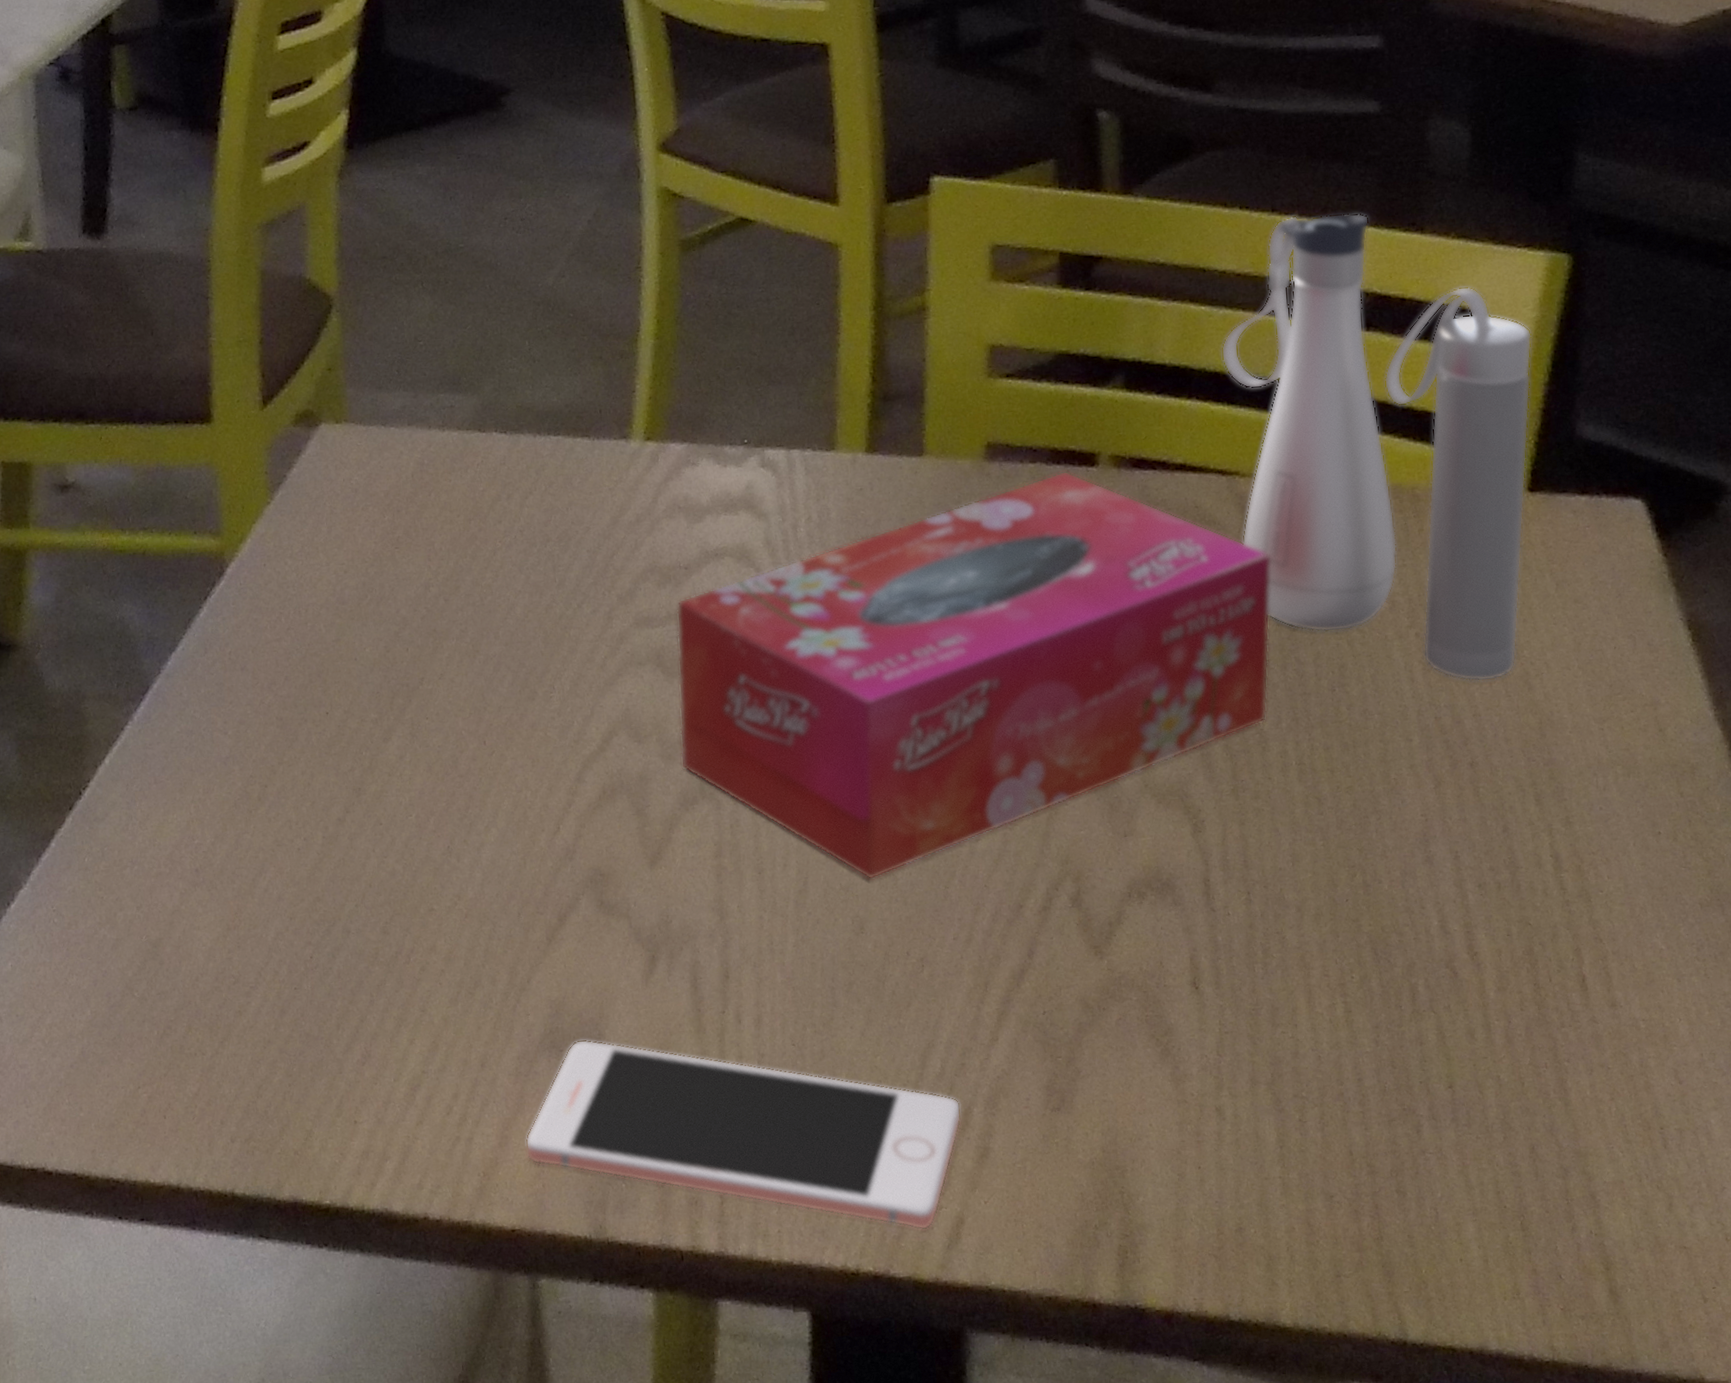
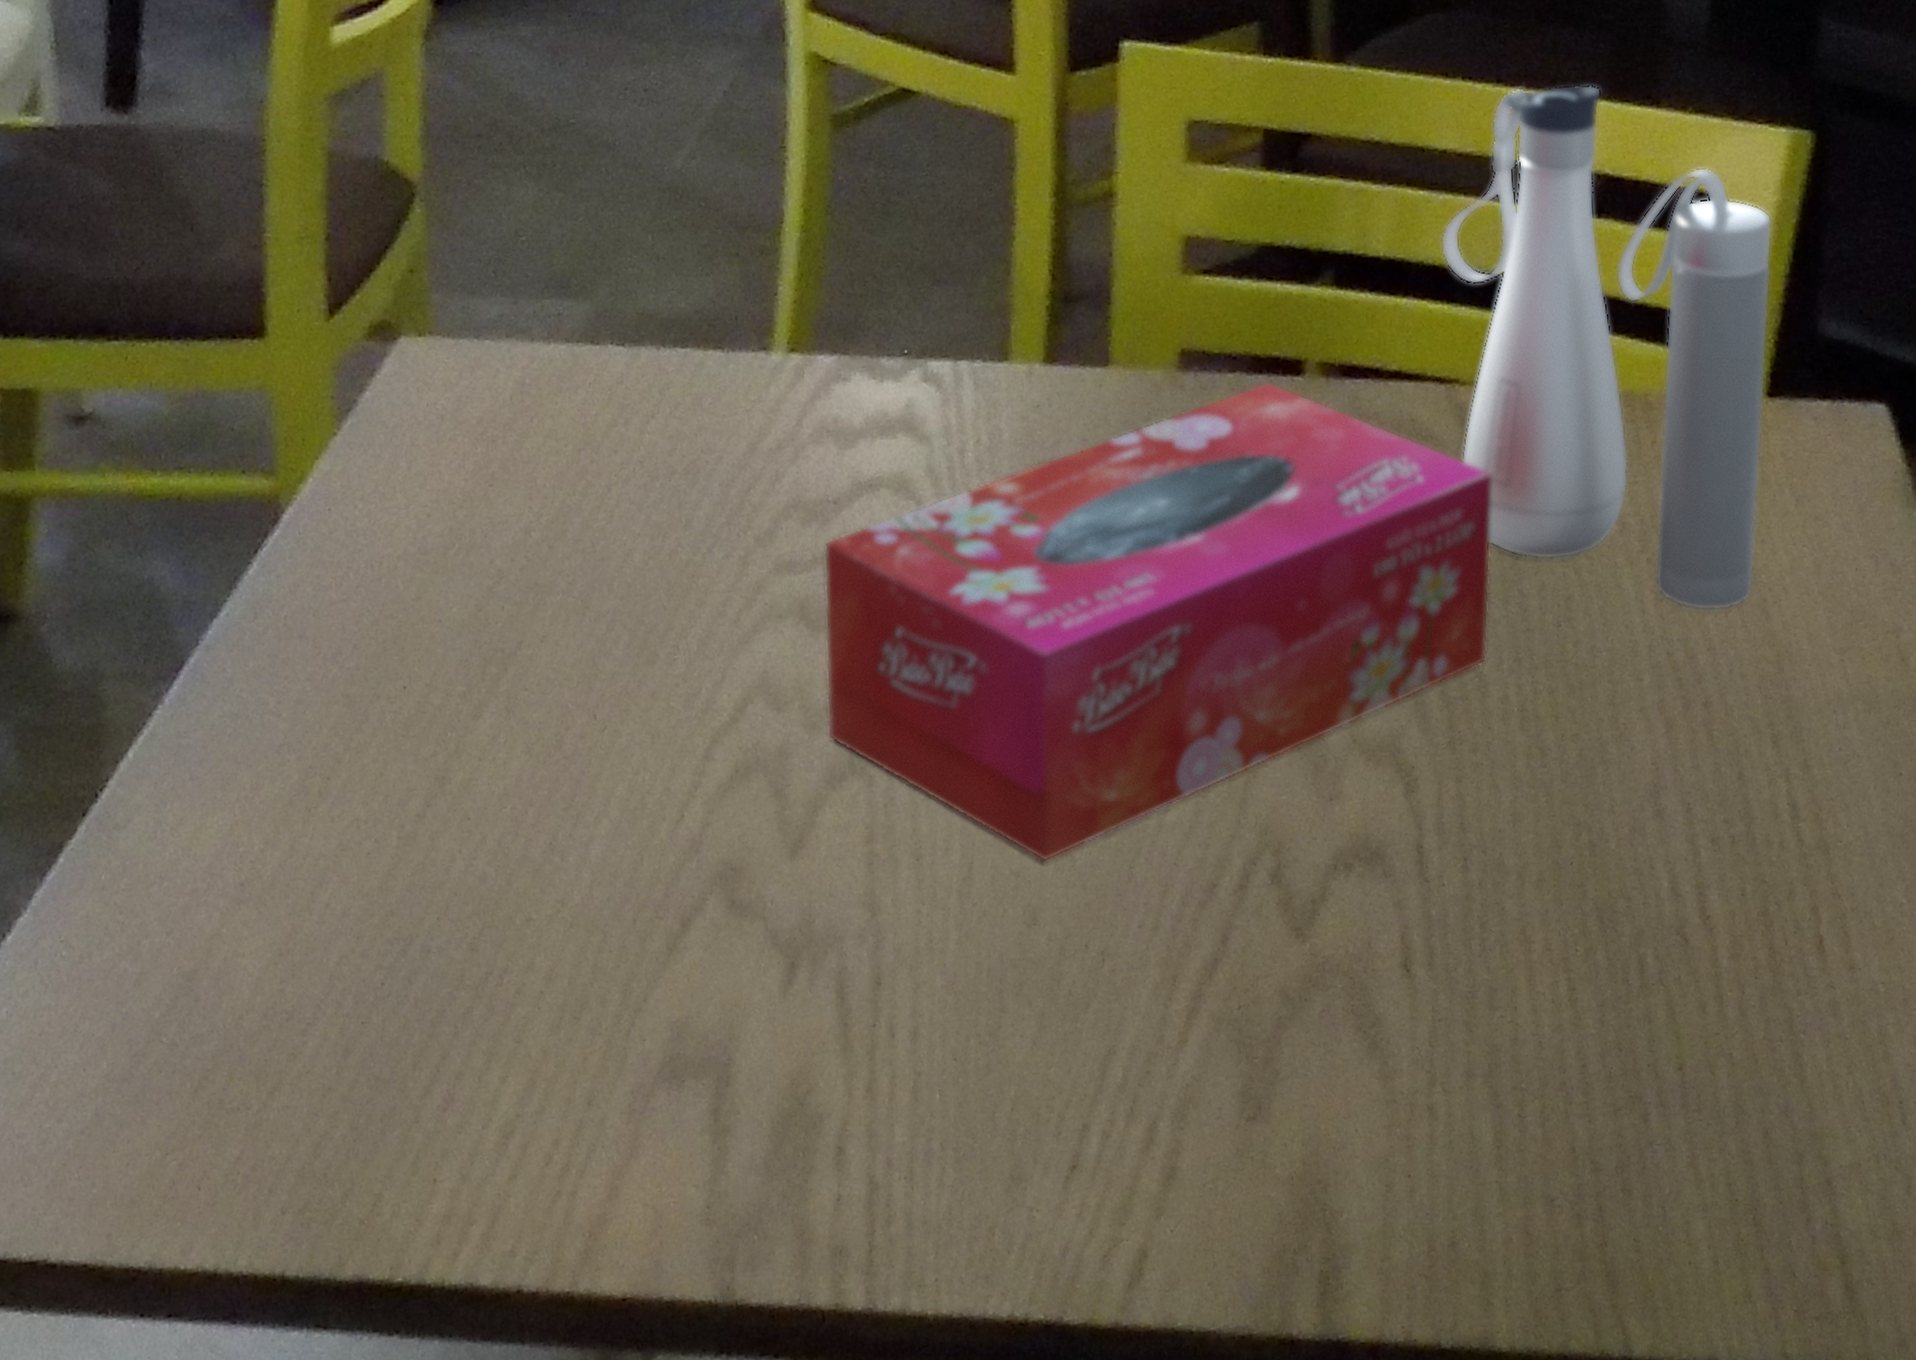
cell phone: present [525,1039,962,1231] -> none [639,1065,1146,1268]

